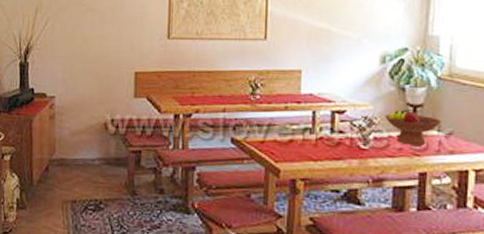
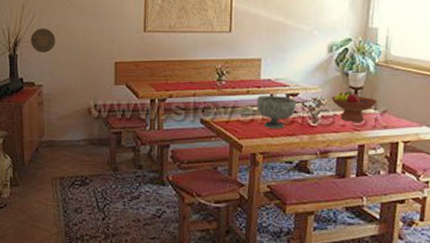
decorative plate: none [43,33,70,61] -> present [30,28,56,52]
decorative bowl: none [297,112,344,152] -> present [257,96,297,129]

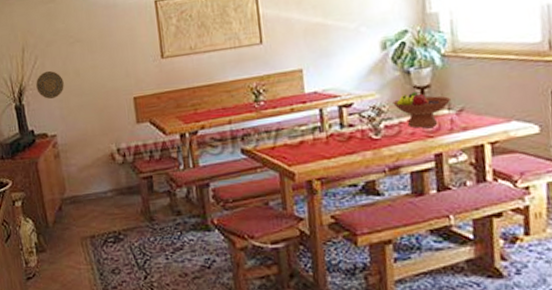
decorative bowl: present [257,96,297,129] -> none [304,109,353,149]

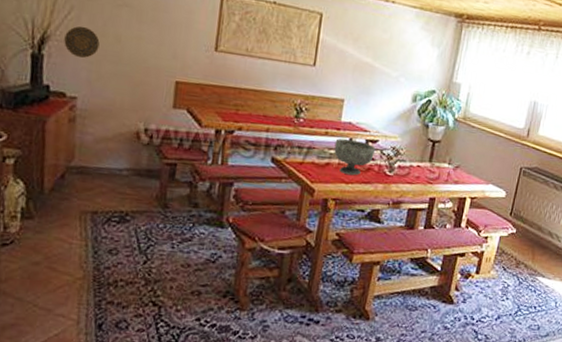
decorative bowl: none [304,109,353,149] -> present [334,138,376,176]
fruit bowl: present [392,92,452,128] -> none [409,143,453,176]

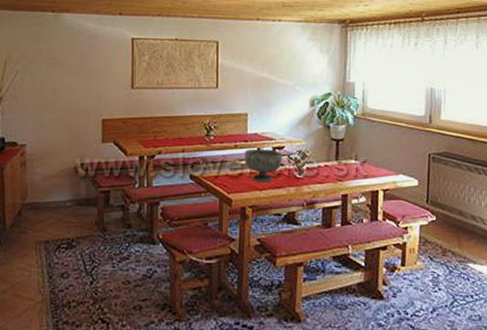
decorative plate: present [64,26,100,58] -> none [13,85,40,111]

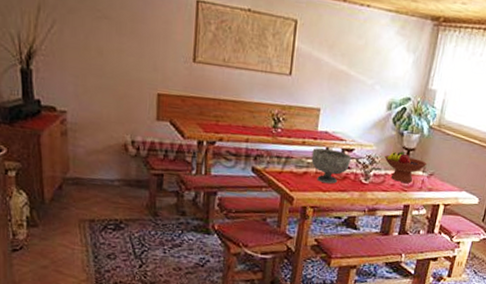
fruit bowl: none [315,143,358,172] -> present [384,152,427,183]

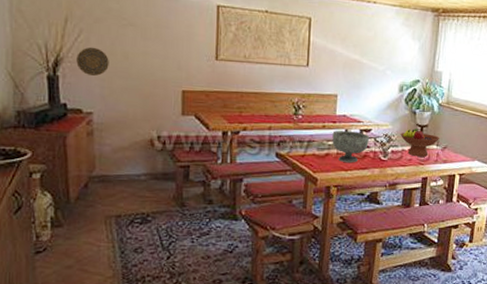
decorative plate: none [50,39,83,72] -> present [76,47,109,76]

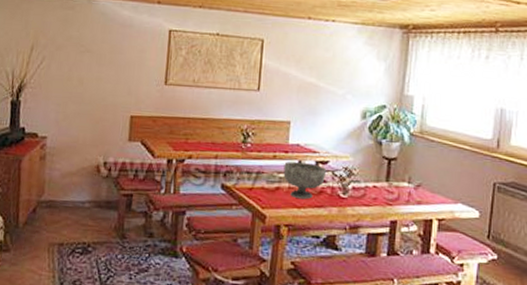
decorative plate: present [76,47,109,76] -> none [37,73,66,101]
fruit bowl: present [400,129,440,157] -> none [363,162,413,196]

